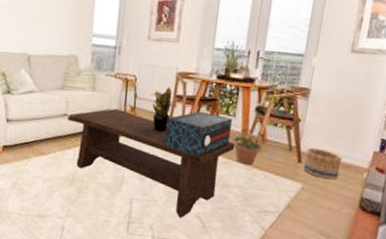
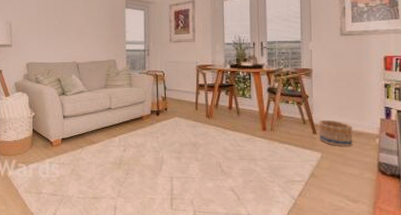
coffee table: present [67,108,235,219] -> none [112,99,255,193]
potted plant: present [150,87,180,132] -> none [177,78,202,116]
decorative box: present [164,111,232,157] -> none [193,96,249,136]
potted plant: present [232,128,264,165] -> none [251,107,280,140]

